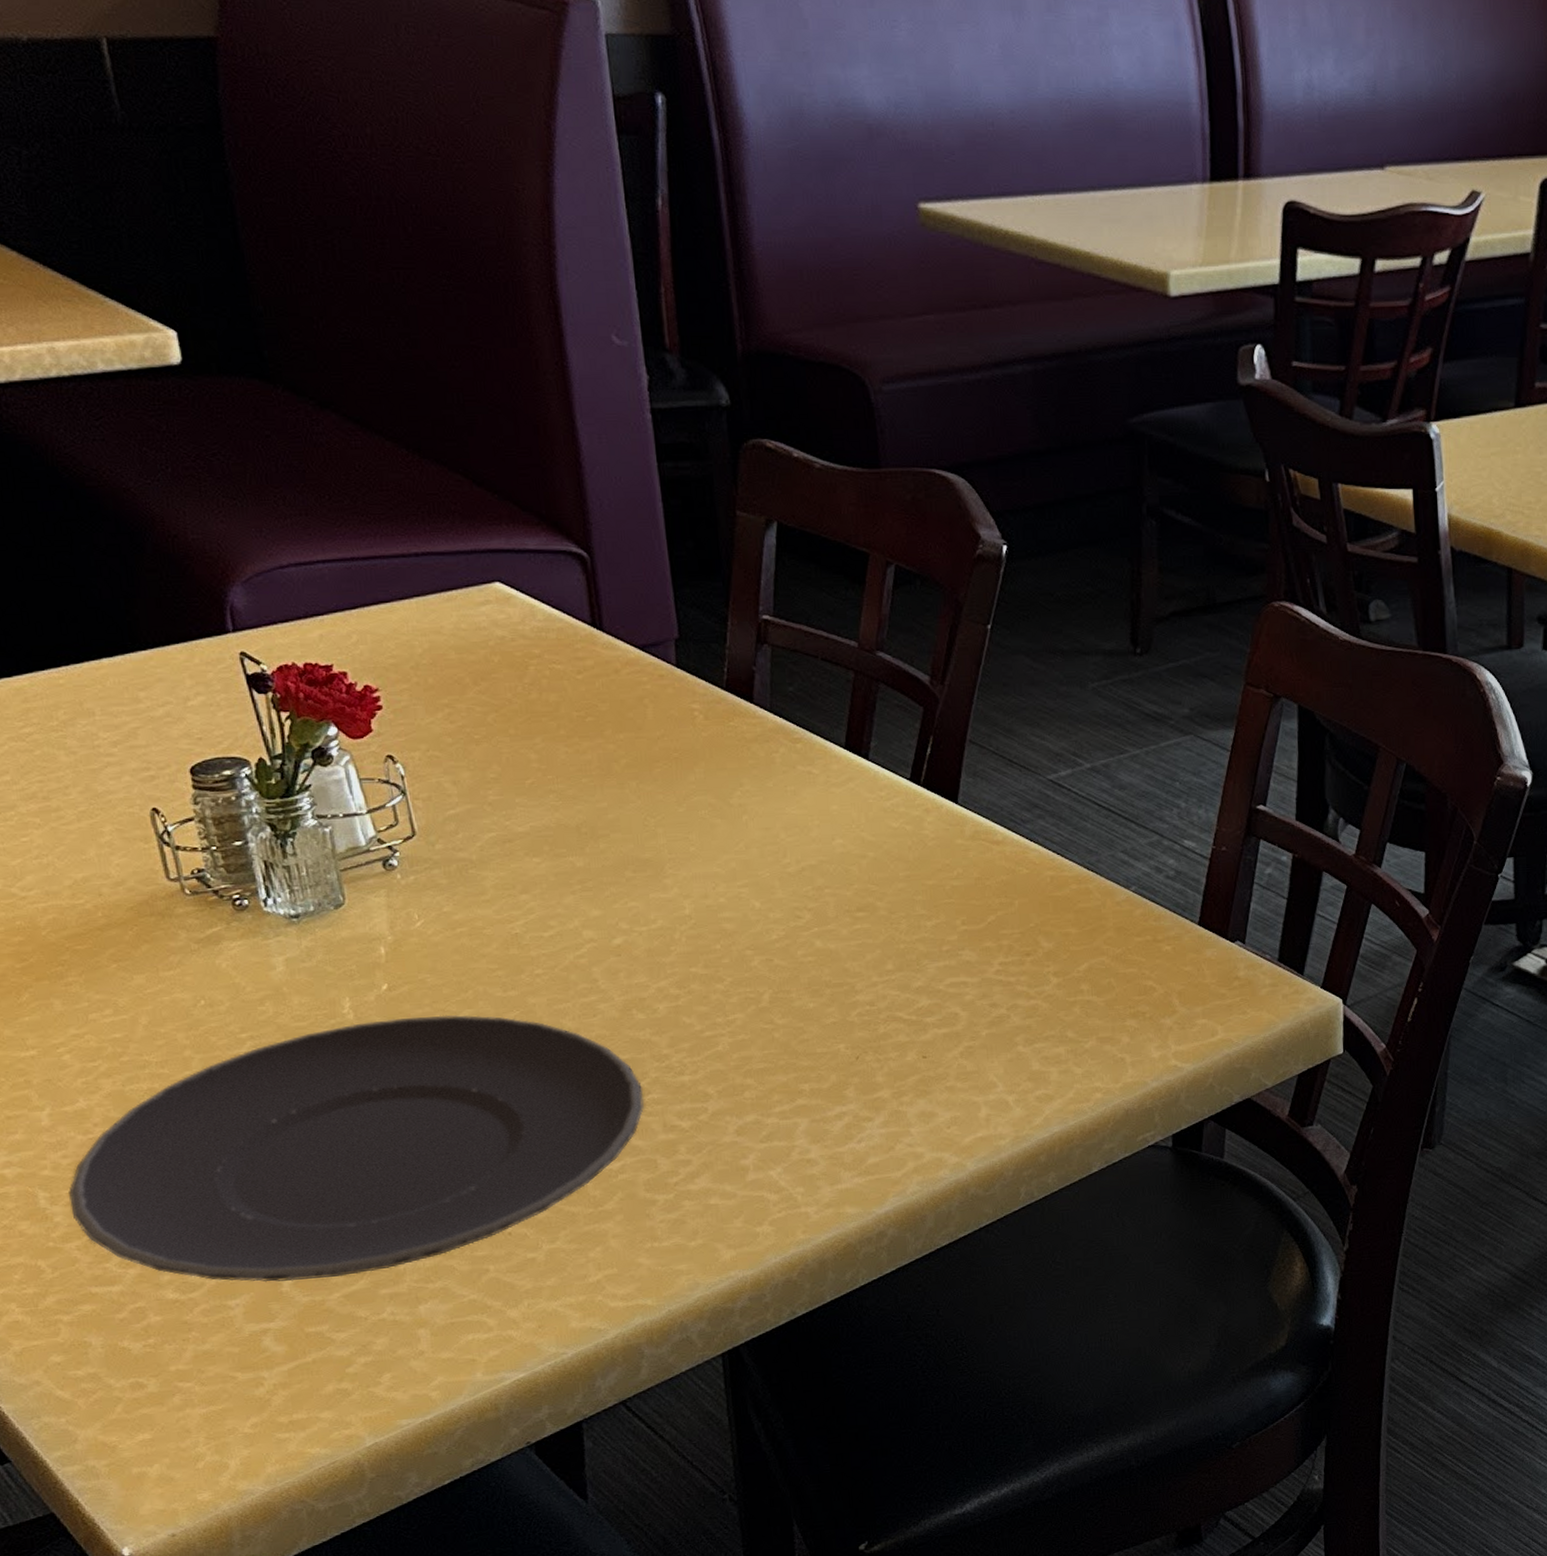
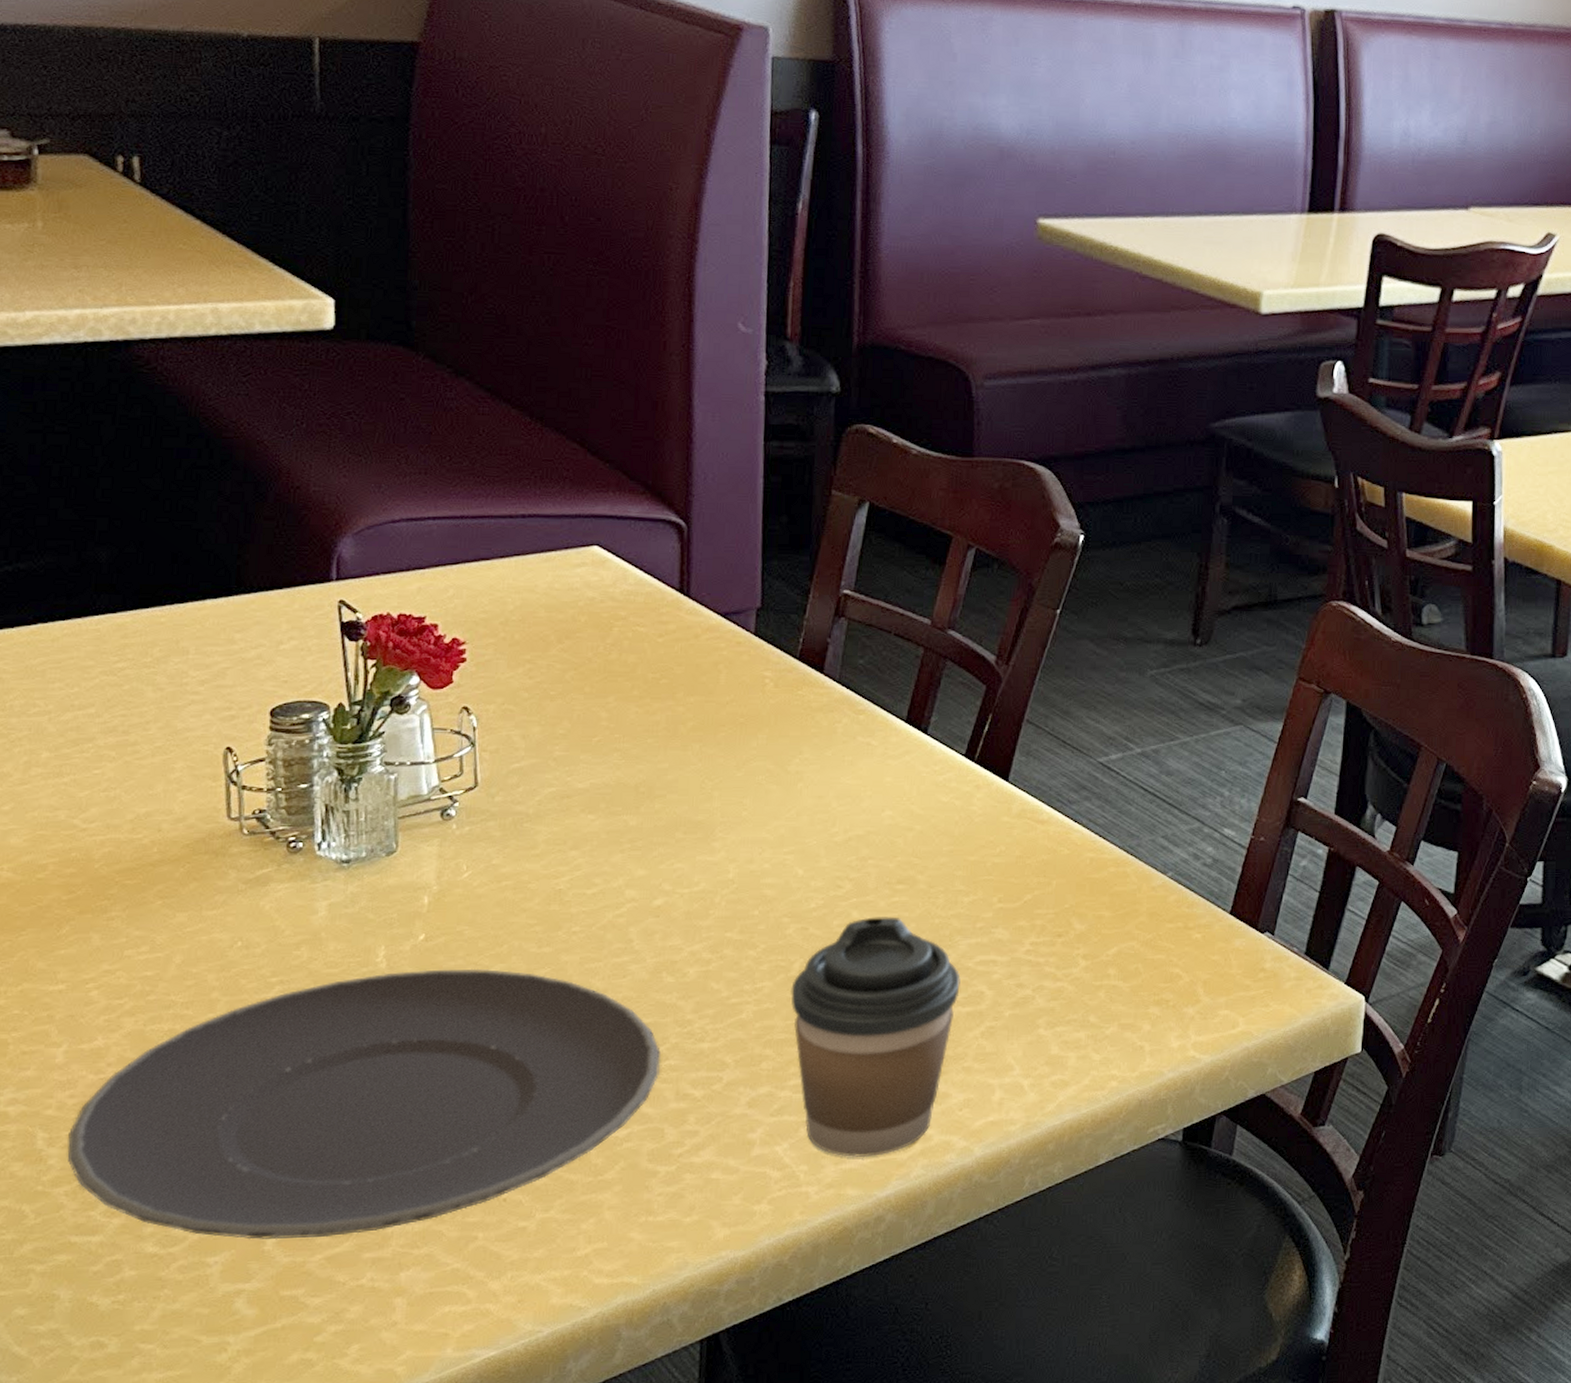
coffee cup: none [764,944,934,1178] -> present [791,917,961,1158]

